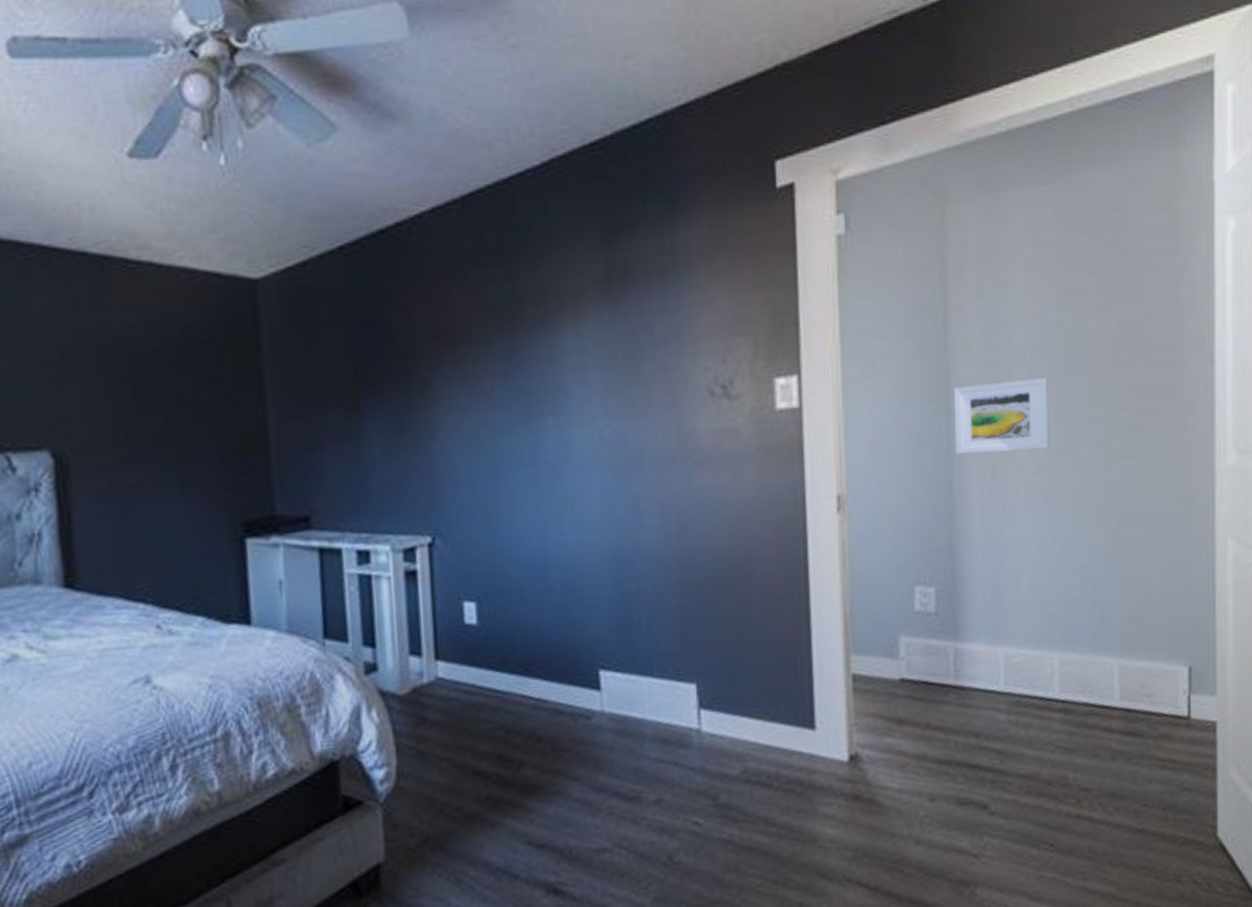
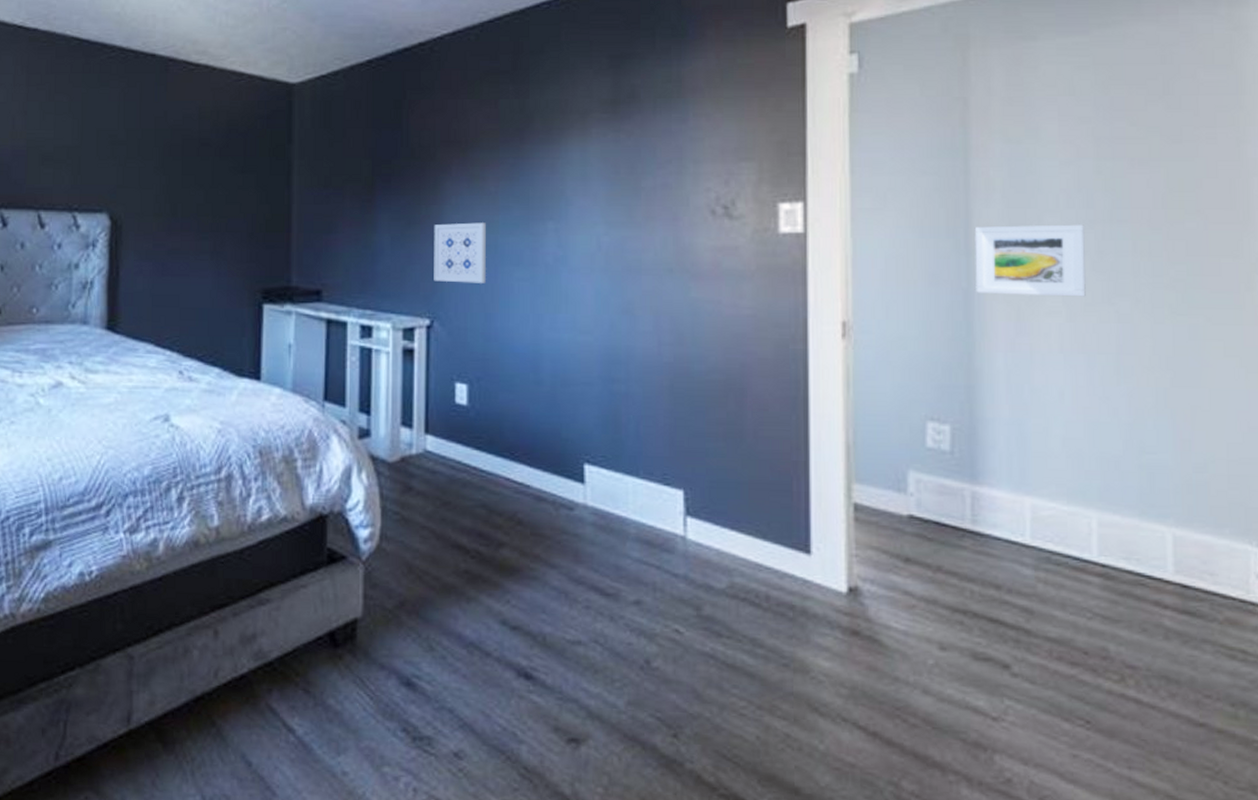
wall art: none [427,424,487,494] -> present [434,222,486,283]

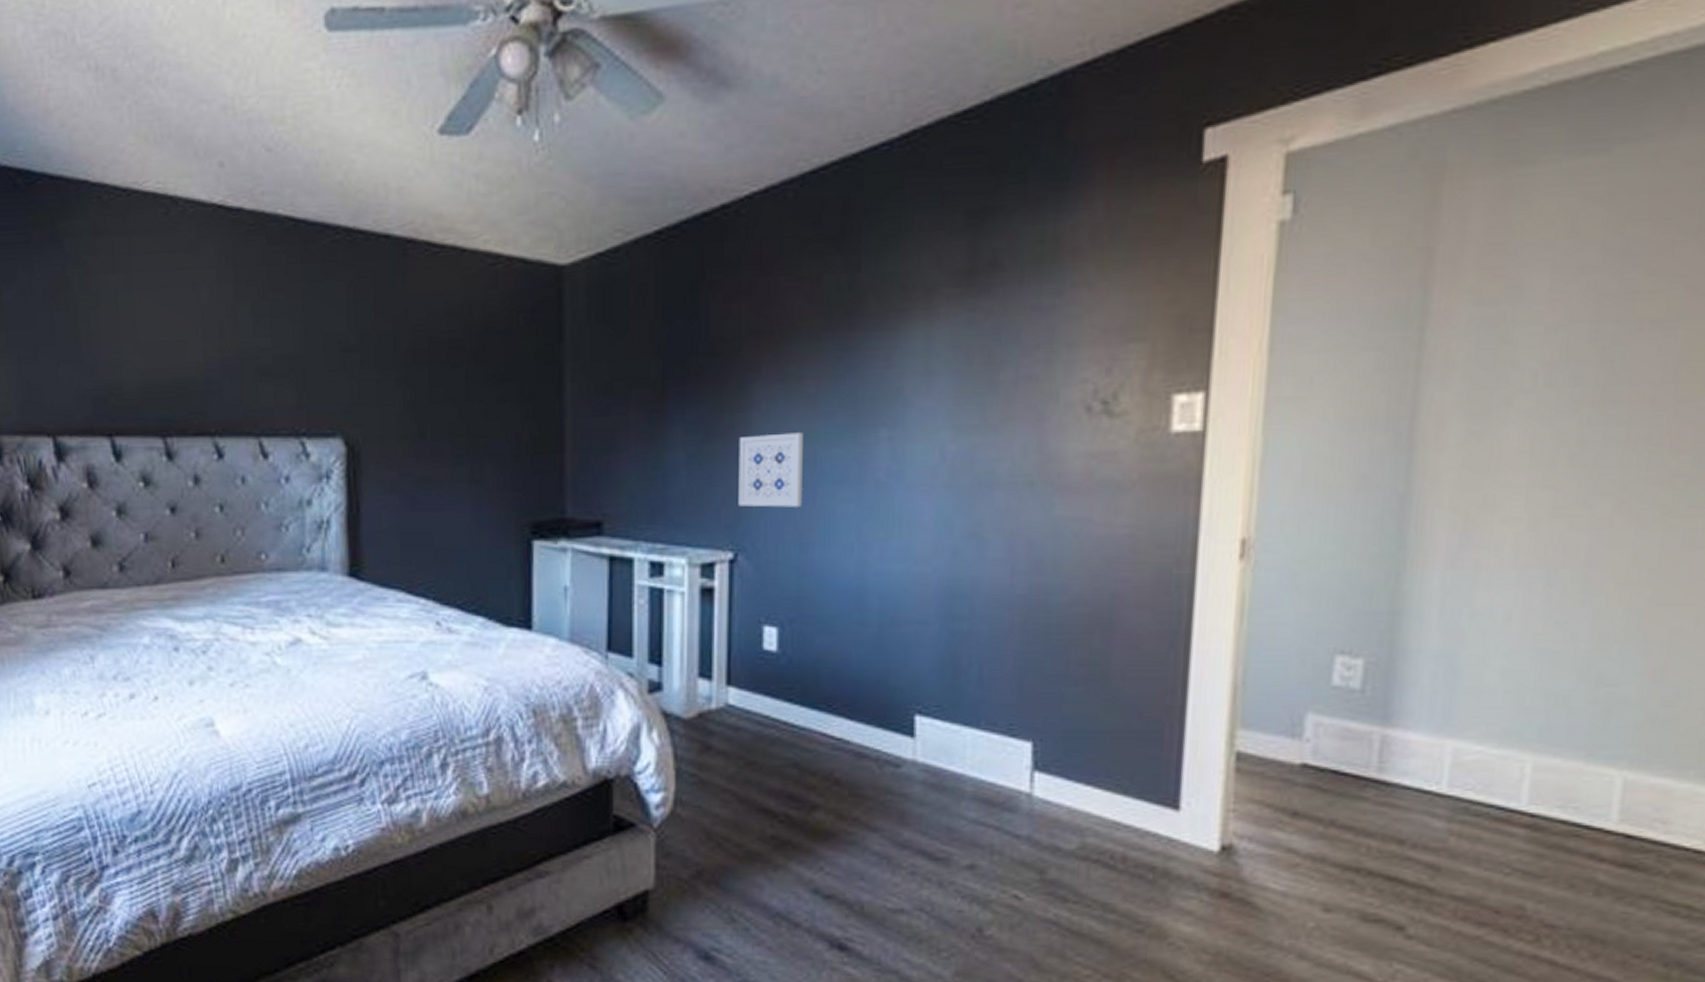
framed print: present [974,224,1086,297] -> none [1414,407,1566,500]

